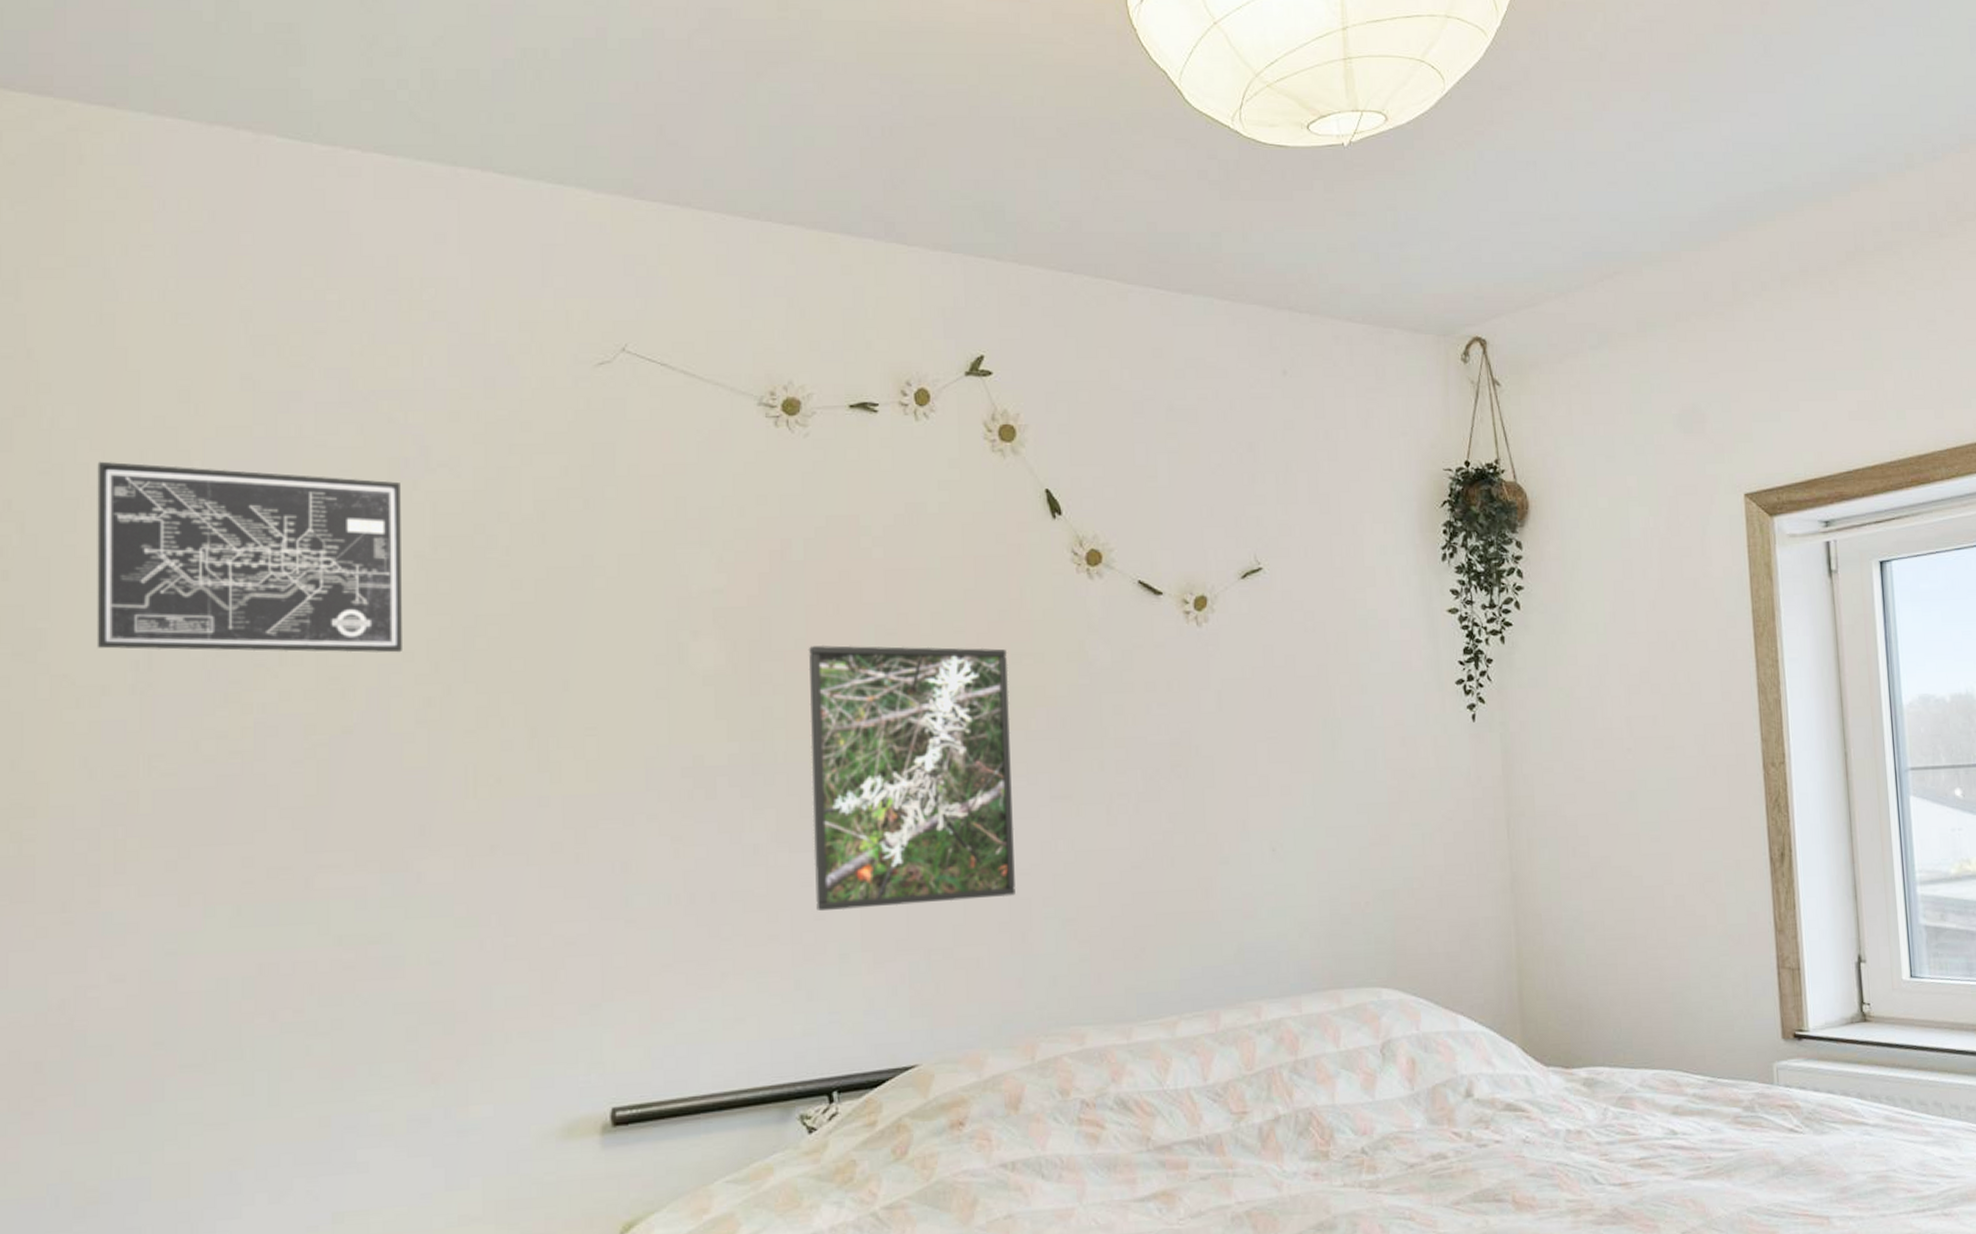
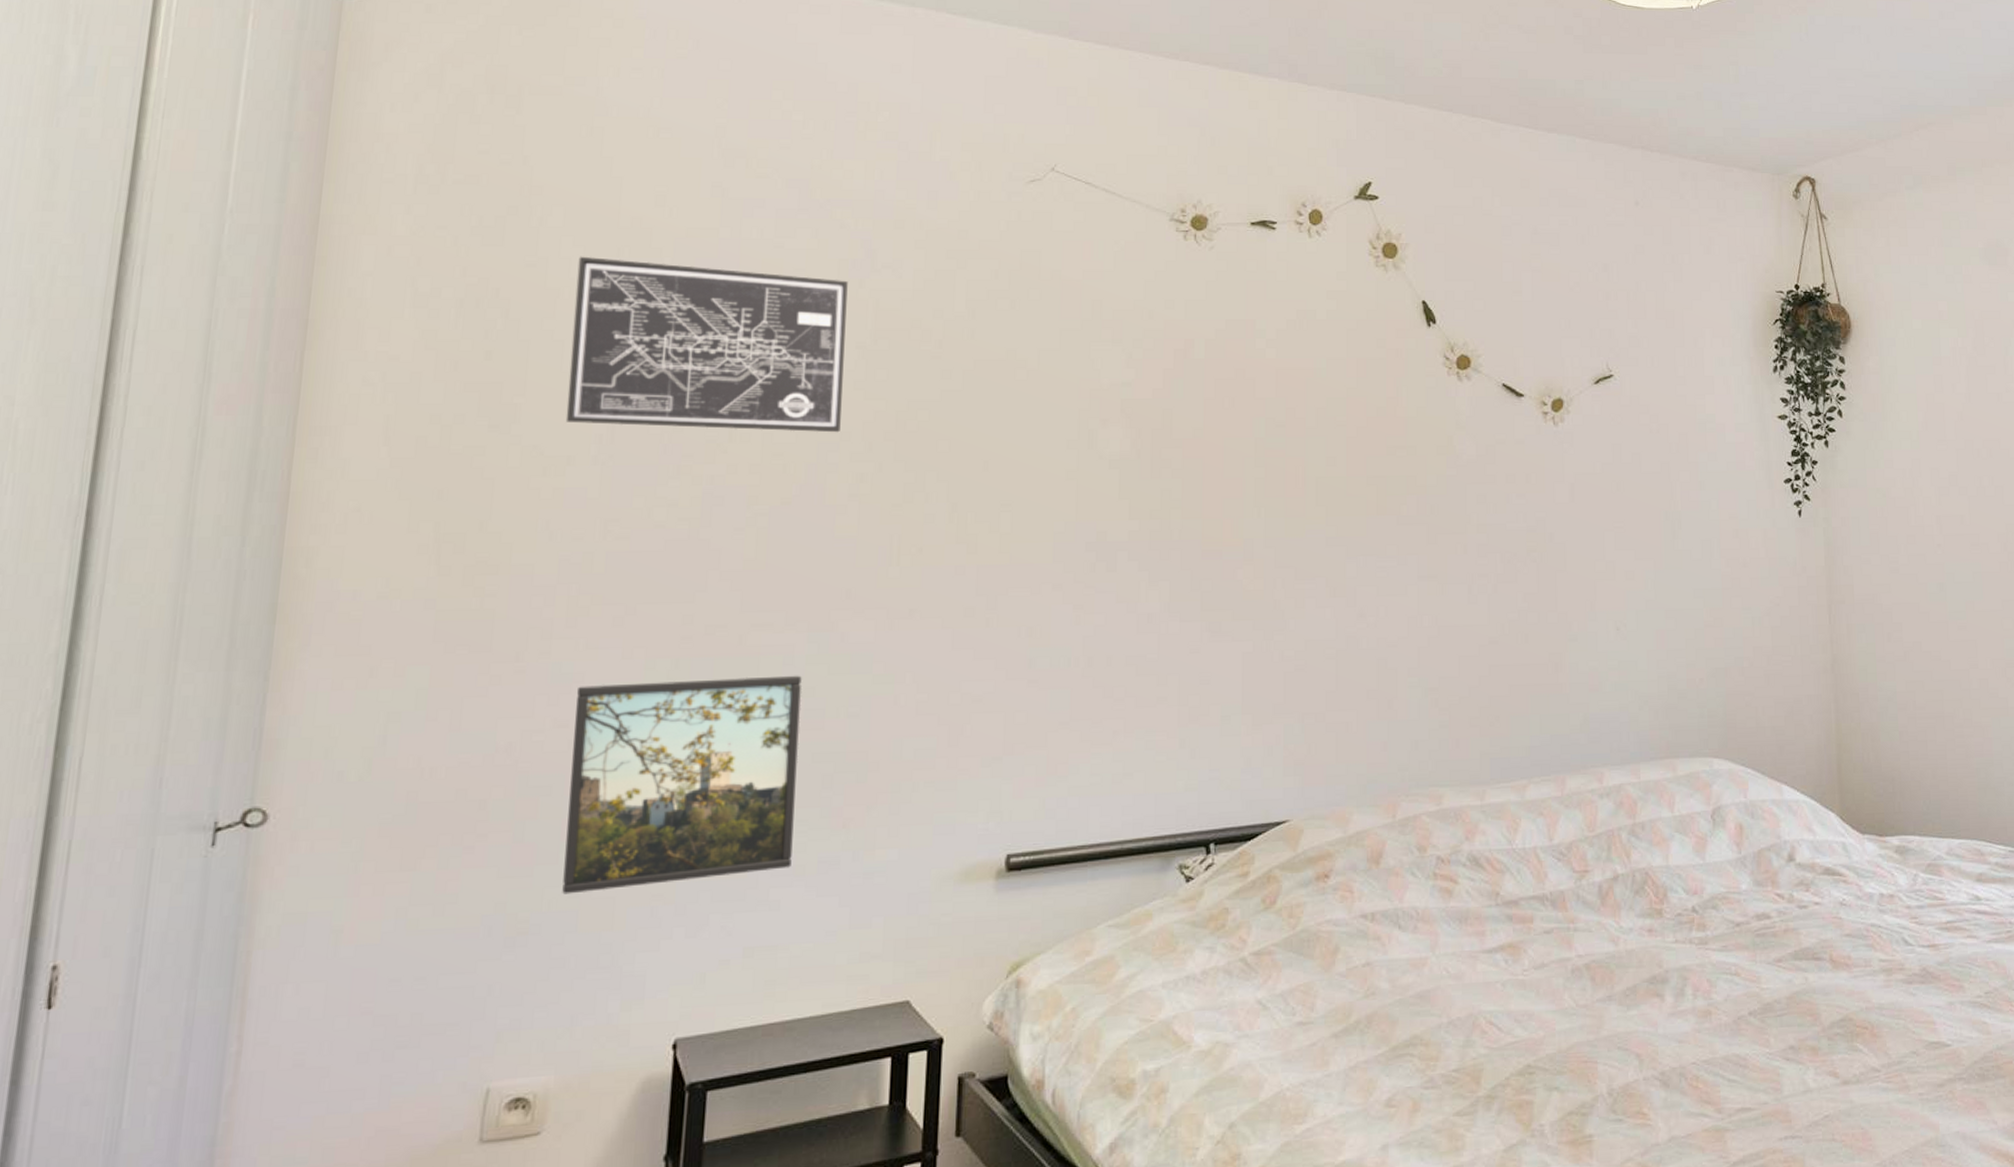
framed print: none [132,920,379,1161] -> present [562,675,802,895]
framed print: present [808,644,1016,911] -> none [1202,434,1384,676]

